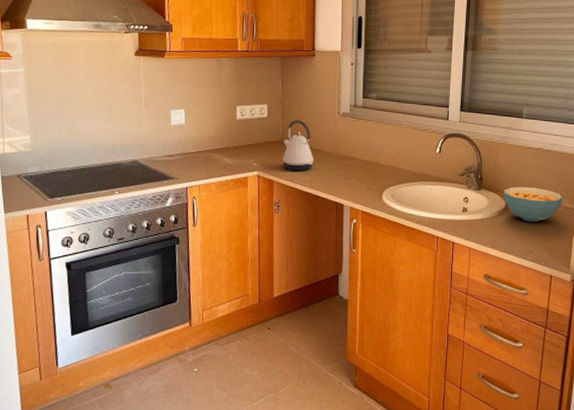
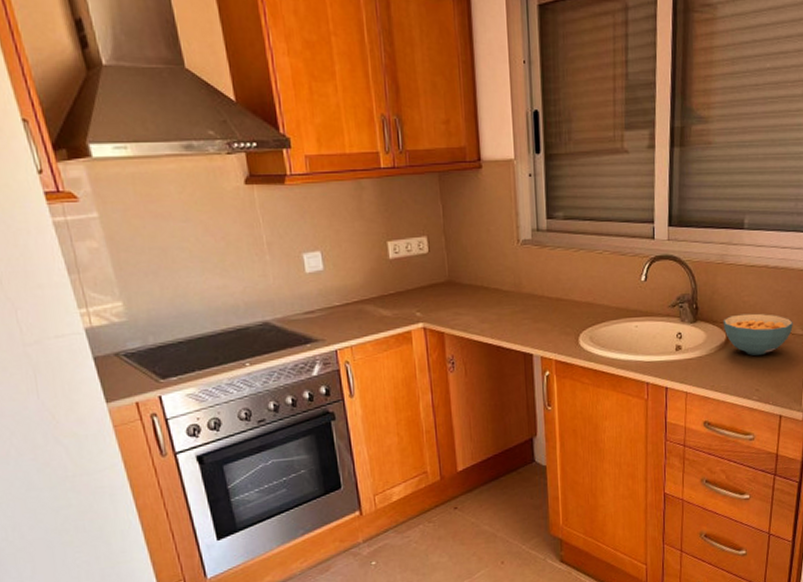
kettle: present [282,120,314,171] -> none [451,253,492,319]

